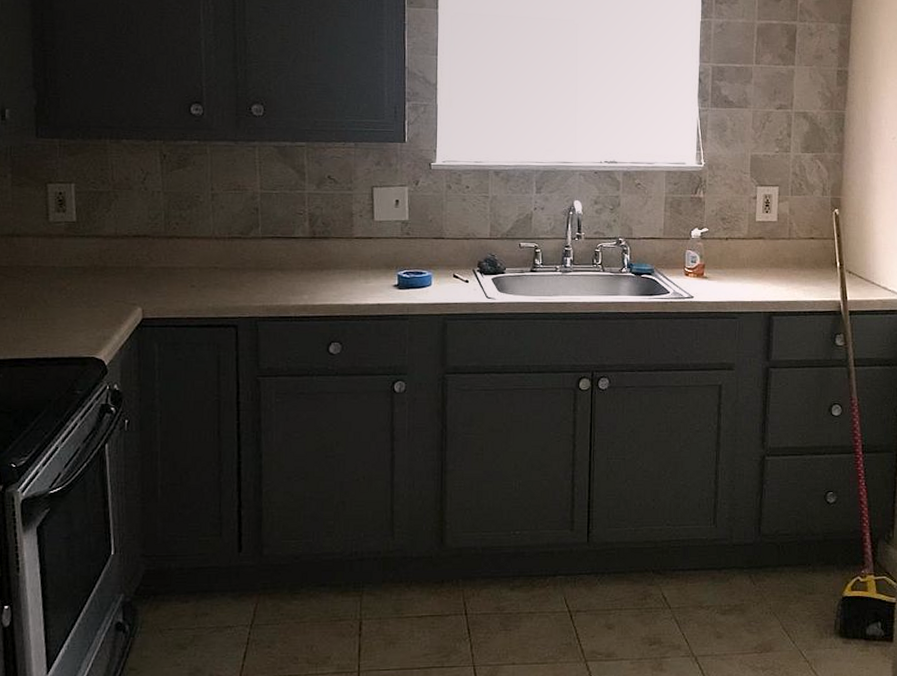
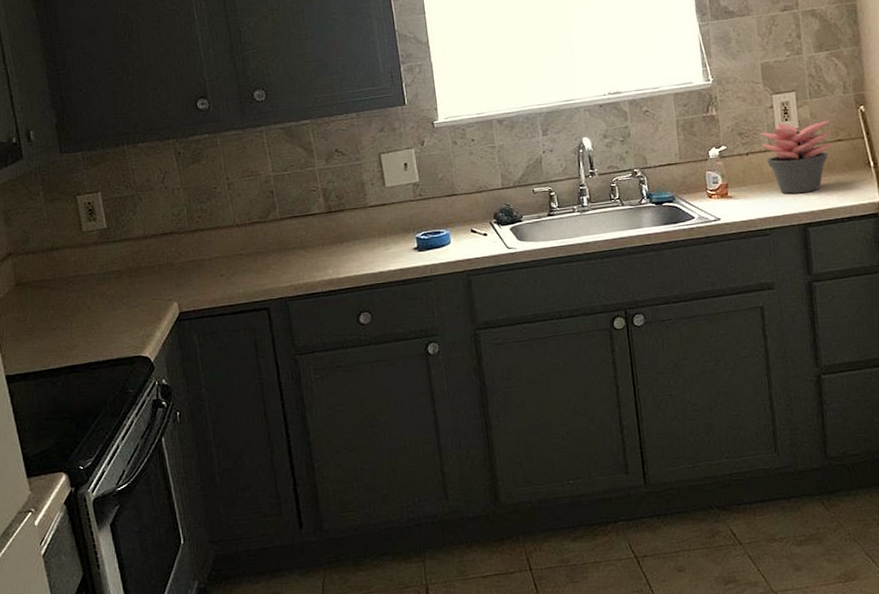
succulent plant: none [742,214,806,283] -> present [760,120,832,194]

